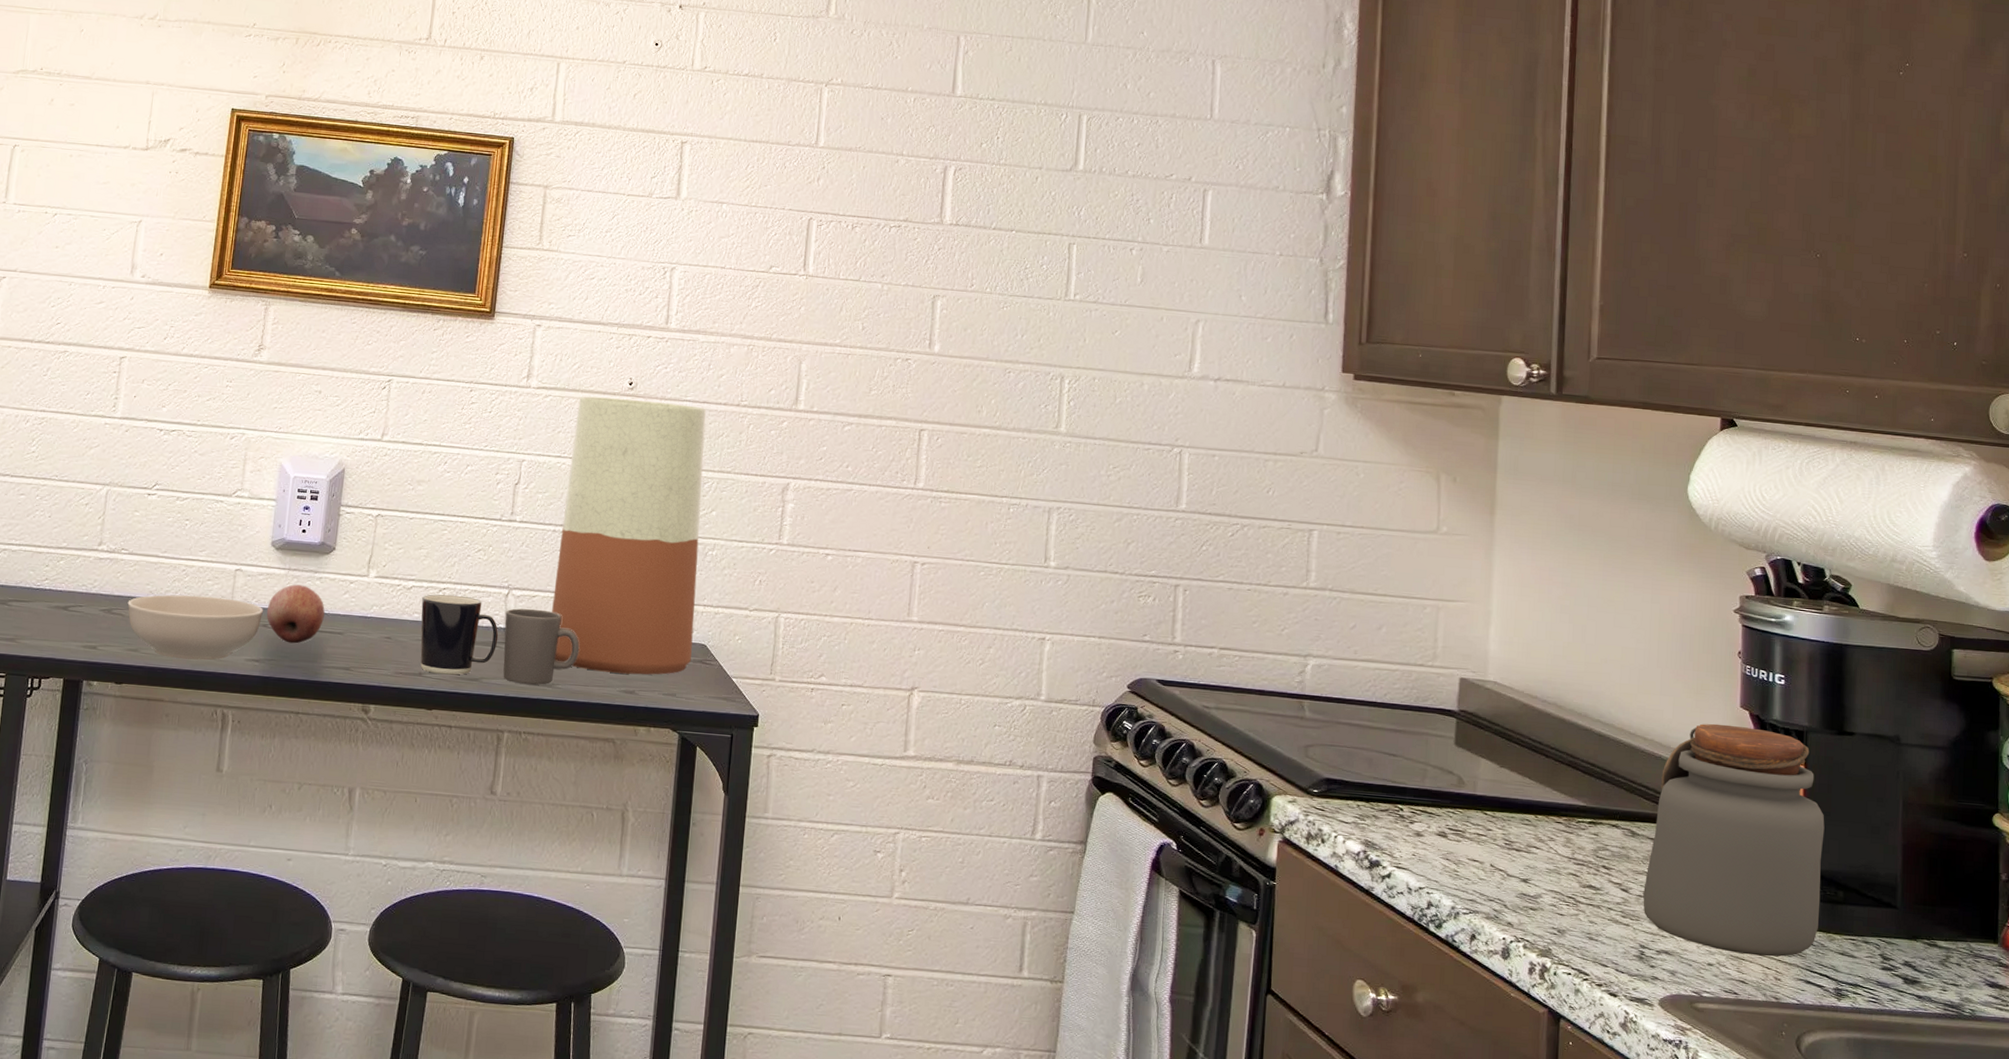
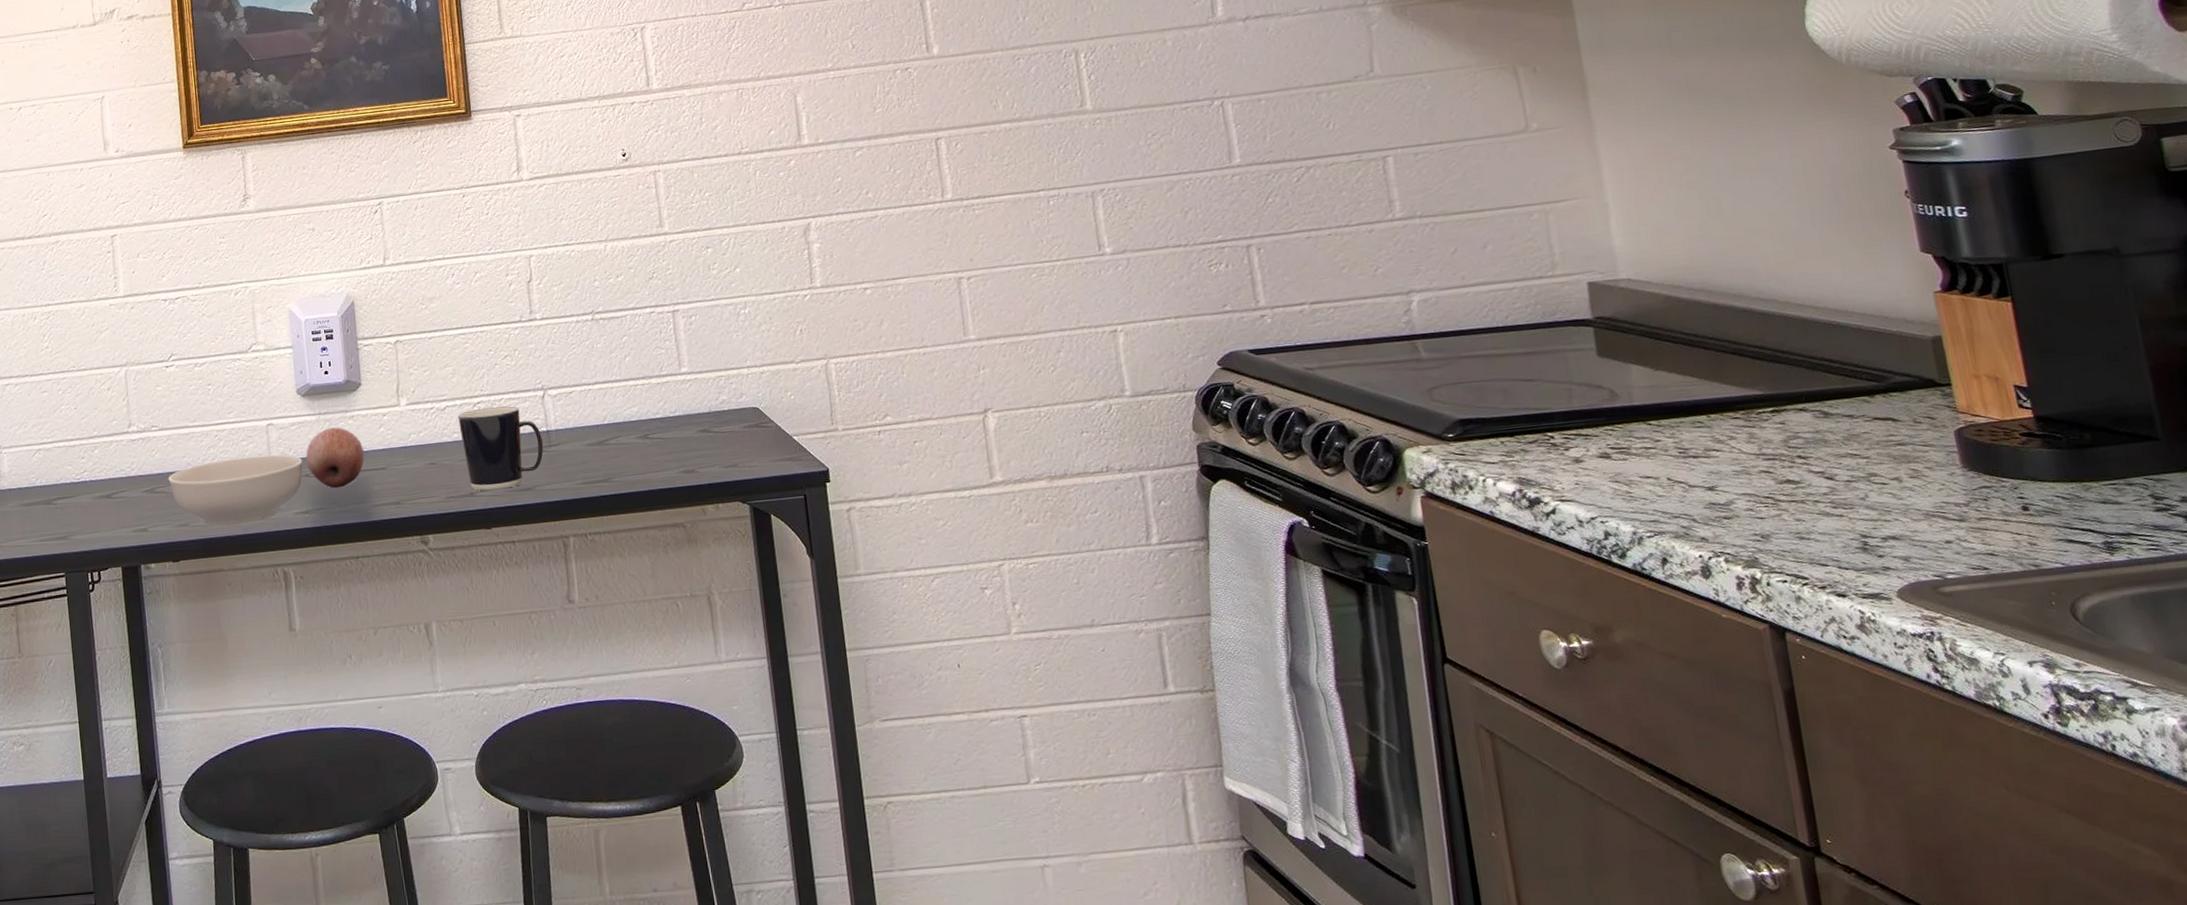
mug: present [503,608,580,685] -> none [545,404,629,485]
vase: present [552,396,706,675] -> none [574,163,747,457]
jar: present [1643,723,1825,957] -> none [1844,271,2069,524]

